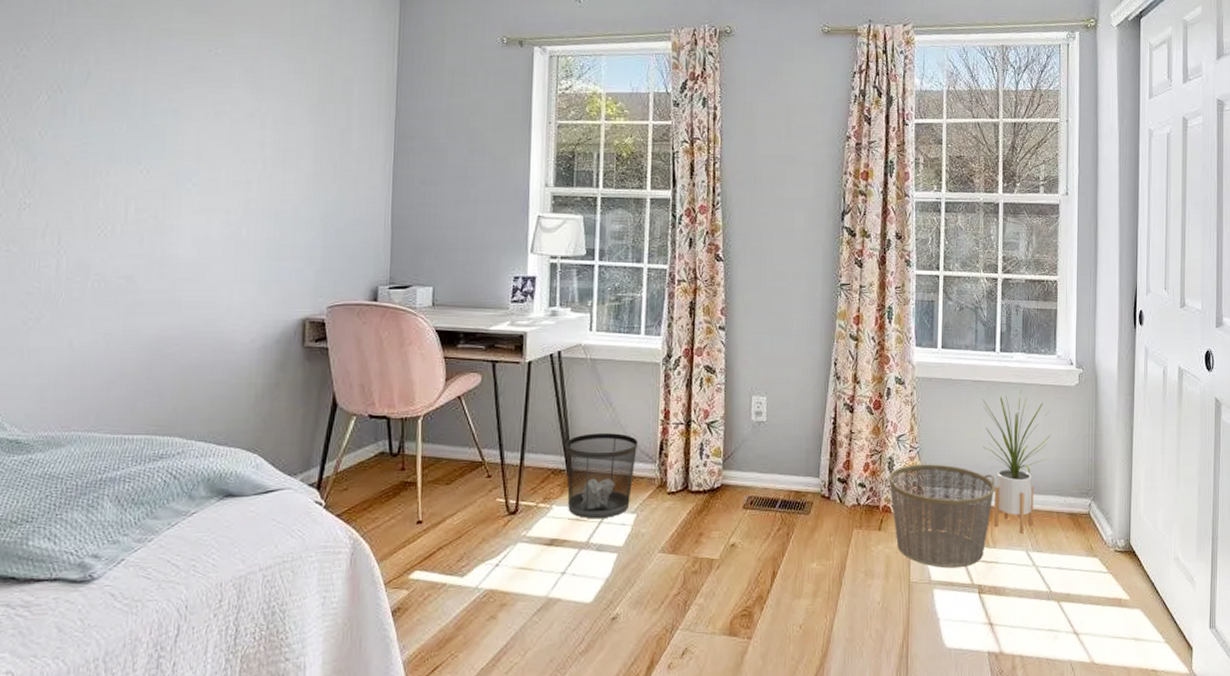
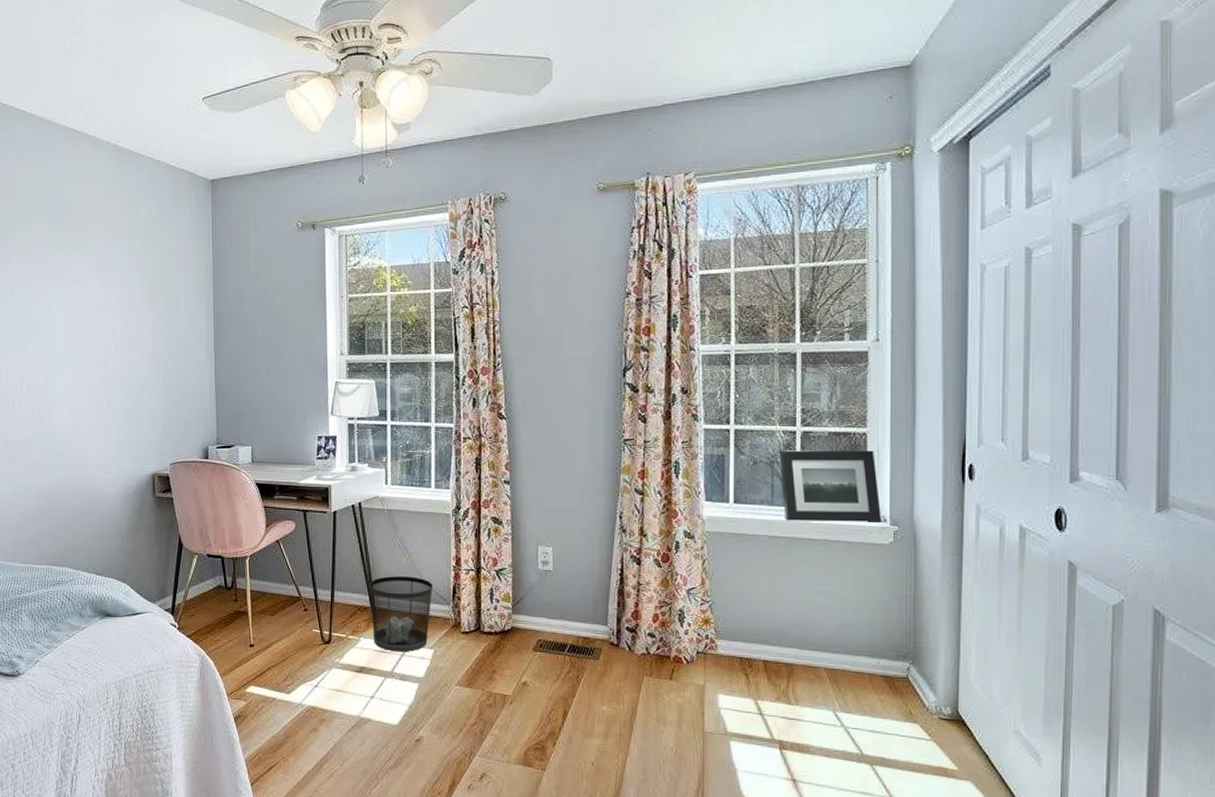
basket: present [887,464,995,568] -> none [678,617,797,722]
house plant: present [982,390,1050,534] -> none [780,546,860,693]
picture frame: none [983,296,1069,365] -> present [780,450,882,522]

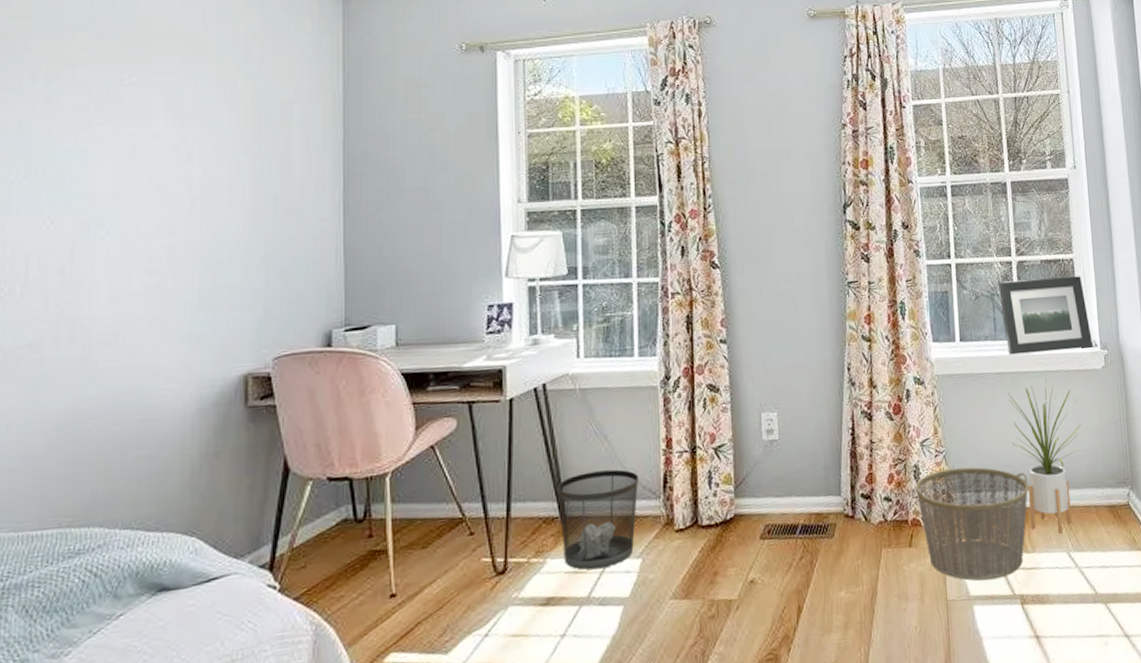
basket: none [678,617,797,722] -> present [914,467,1029,581]
house plant: none [780,546,860,693] -> present [1007,378,1082,534]

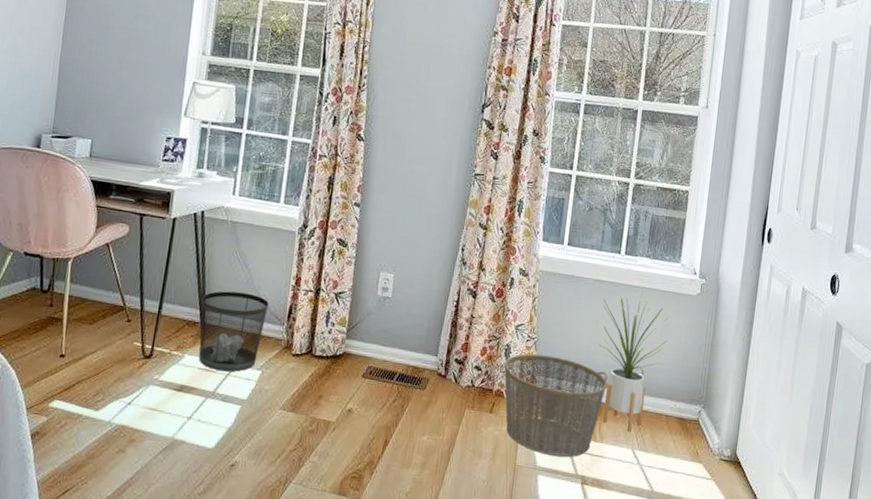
picture frame: present [998,276,1094,355] -> none [610,199,694,275]

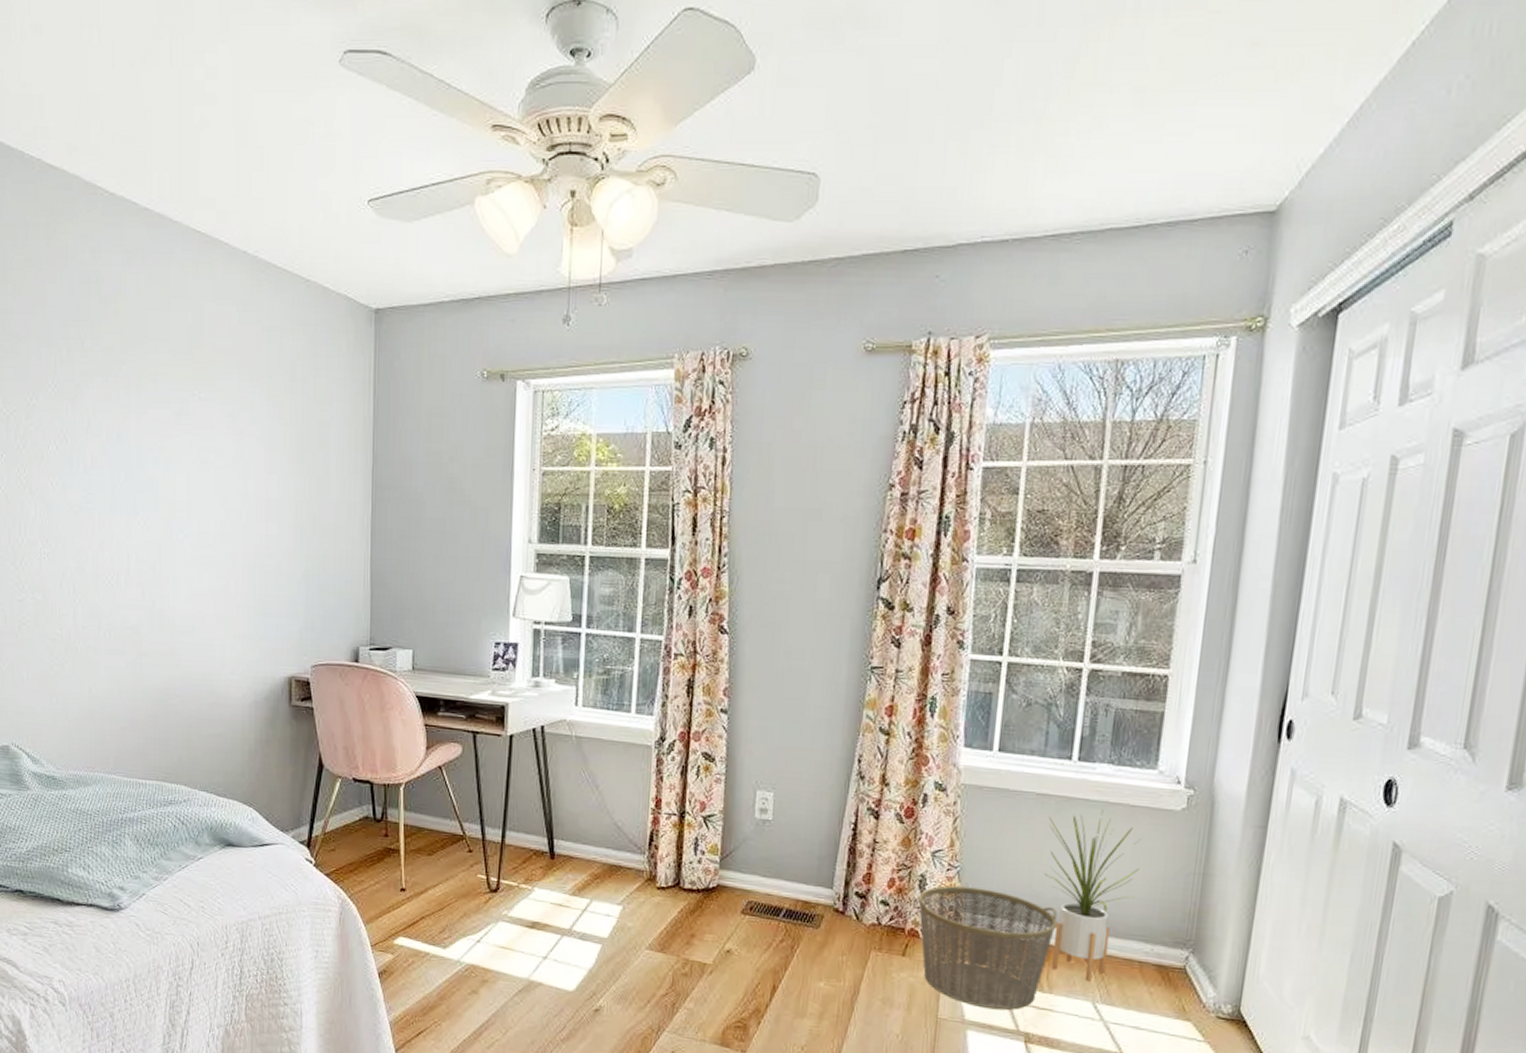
waste bin: present [199,291,270,372] -> none [548,816,627,907]

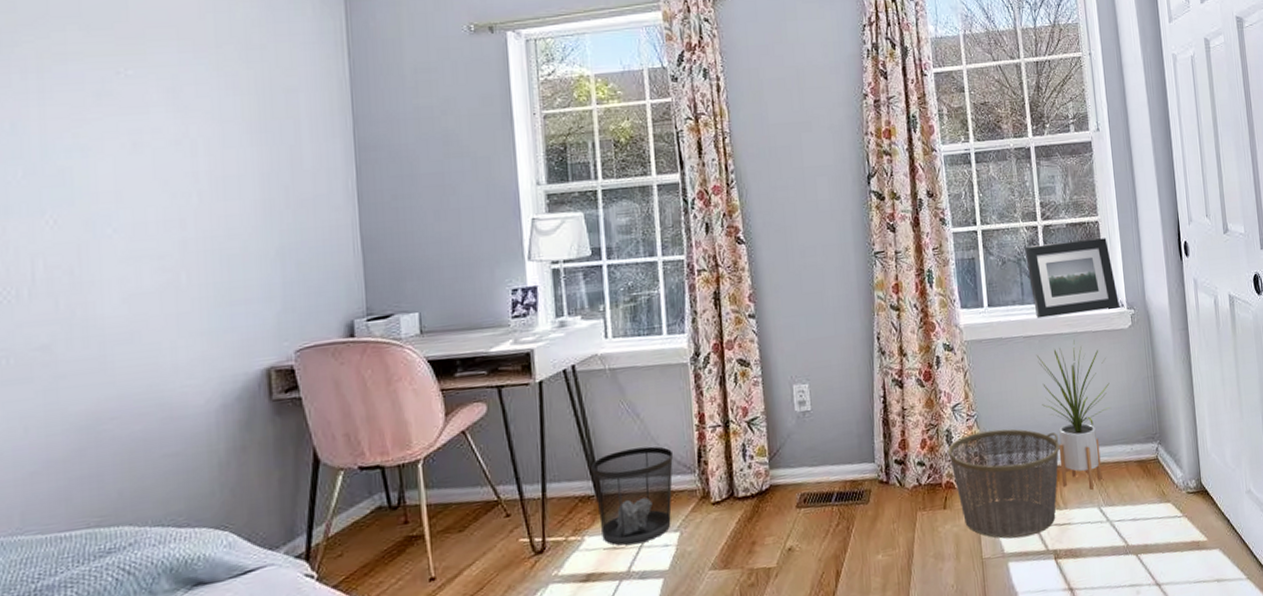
waste bin: none [548,816,627,907] -> present [591,446,674,546]
picture frame: none [1058,690,1176,784] -> present [1025,238,1120,319]

